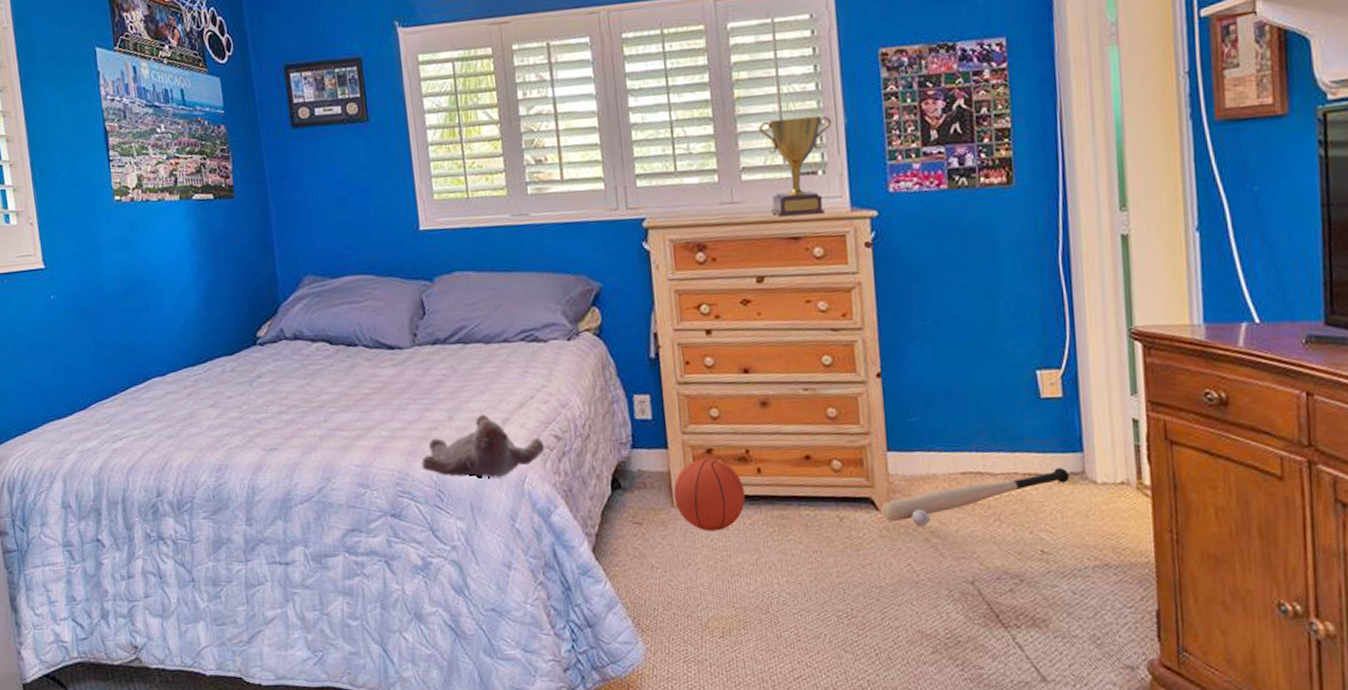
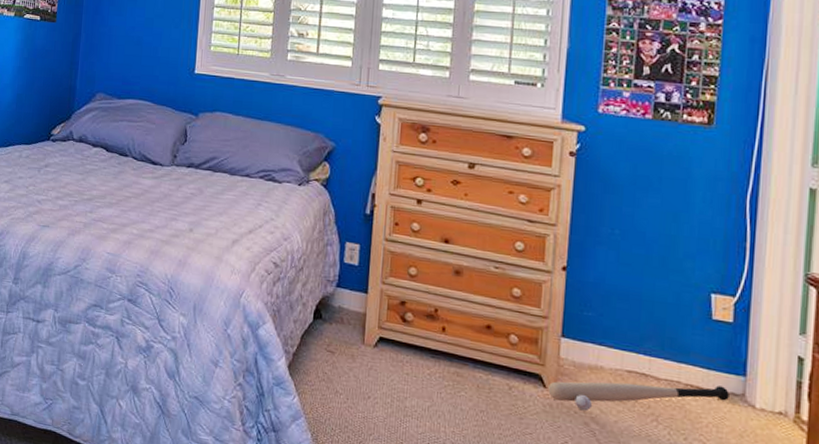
stuffed animal: present [421,414,546,478] -> none [160,232,264,288]
basketball: present [673,458,745,531] -> none [366,307,428,374]
award: present [759,115,832,218] -> none [490,34,557,121]

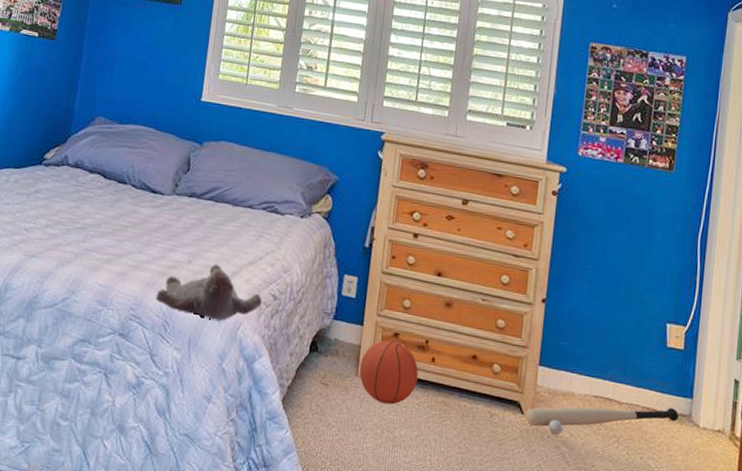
stuffed animal: none [160,232,264,288] -> present [155,263,263,322]
basketball: none [366,307,428,374] -> present [359,339,418,405]

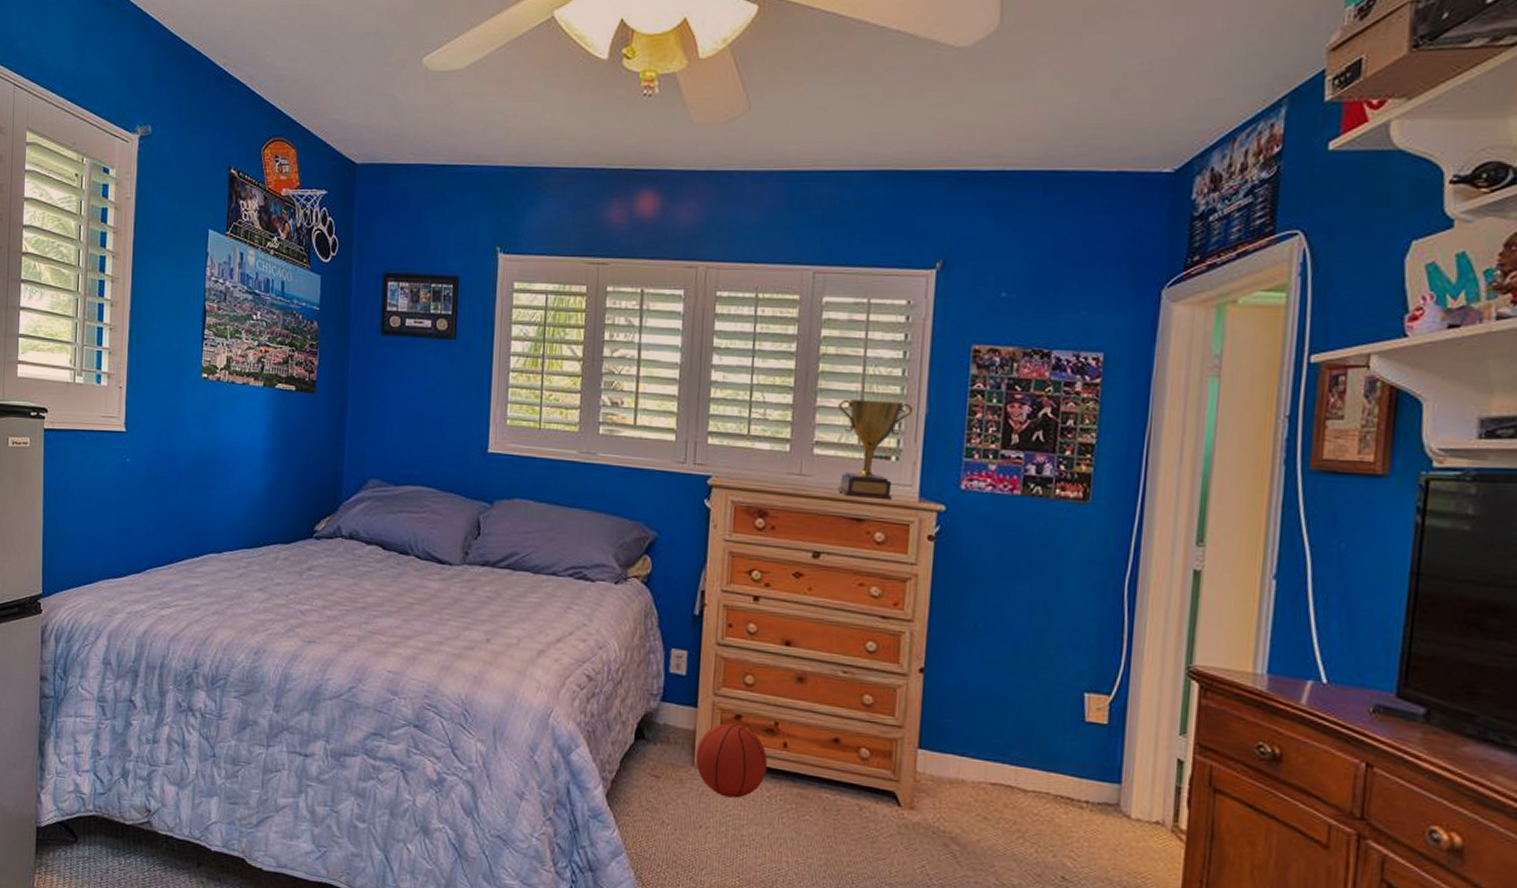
stuffed animal: present [155,263,263,322] -> none [452,642,576,708]
award: none [483,78,545,161] -> present [837,399,914,501]
baseball bat: present [525,407,679,435] -> none [903,795,1103,831]

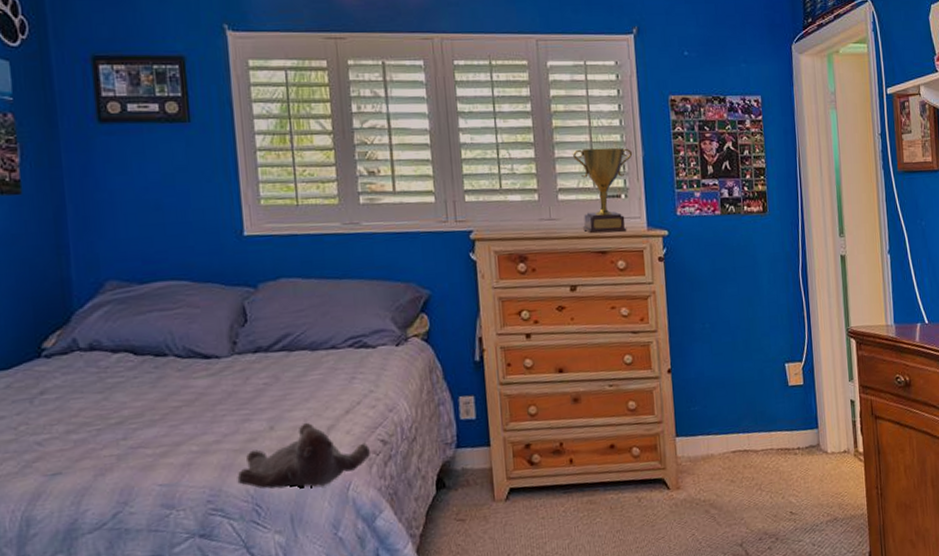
stuffed animal: none [452,642,576,708] -> present [237,422,372,490]
basketball: present [696,723,767,798] -> none [495,452,559,522]

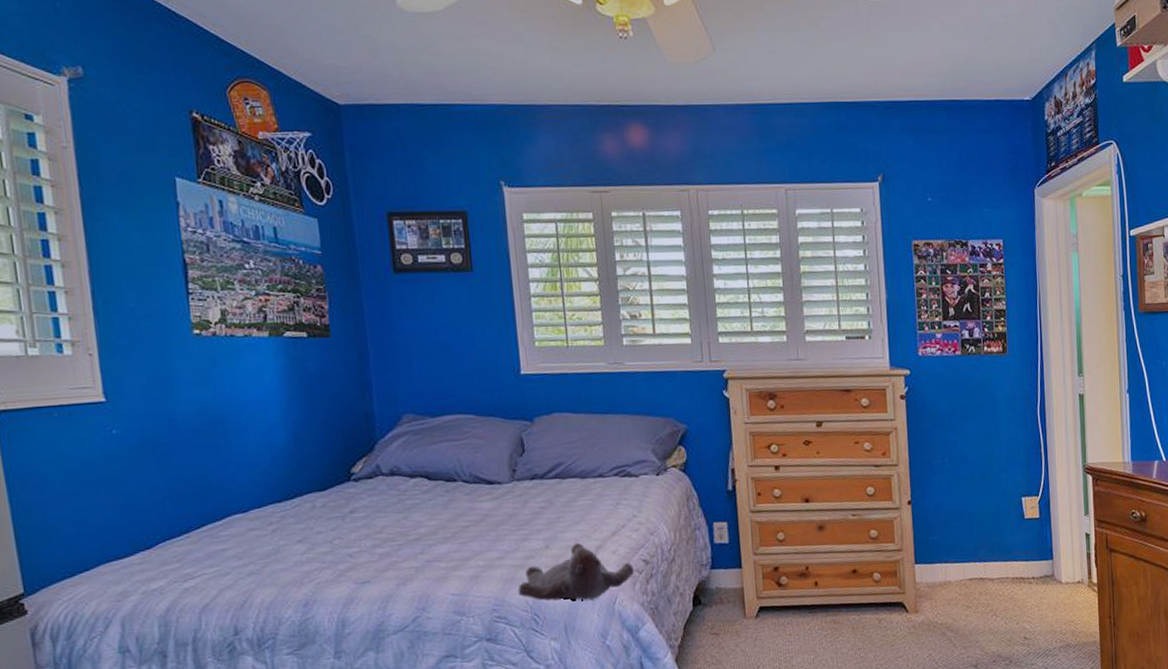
award: present [573,147,633,234] -> none [820,291,877,373]

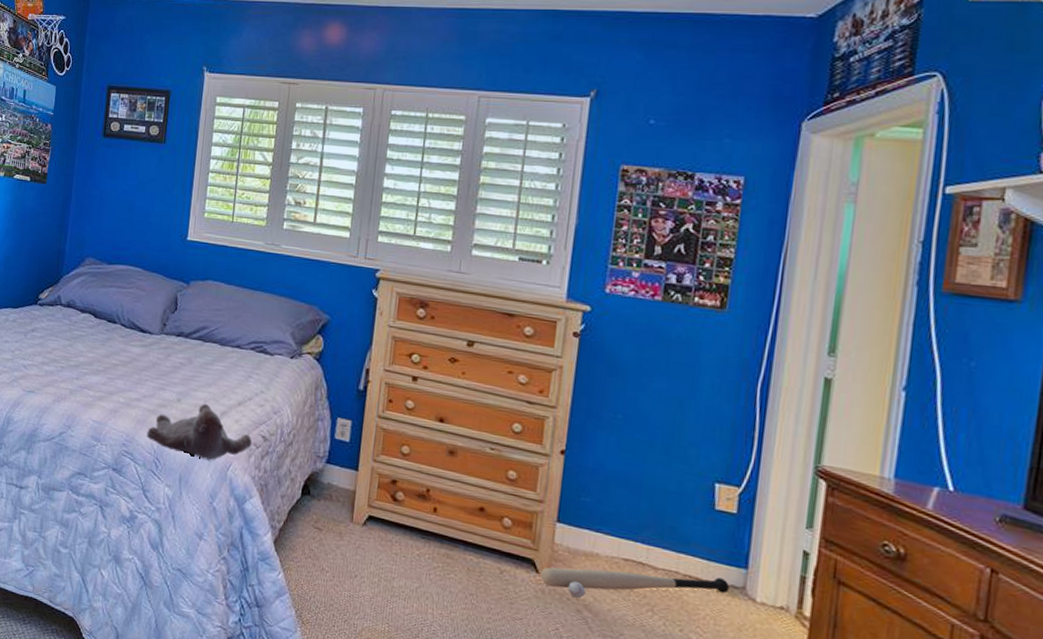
baseball bat: none [910,572,1044,624] -> present [540,567,729,599]

